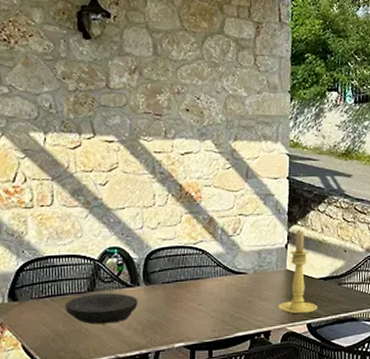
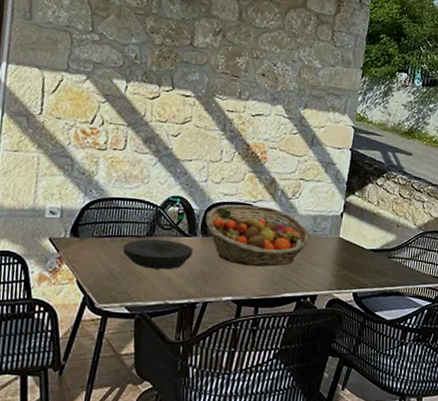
fruit basket: none [147,247,258,310] -> present [205,204,311,267]
candle holder: present [278,229,317,315] -> none [327,200,365,283]

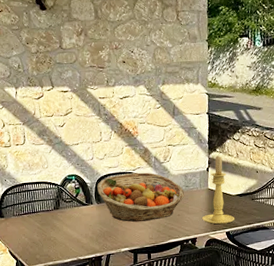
plate: present [122,239,193,270] -> none [38,210,92,235]
candle holder: none [327,200,365,283] -> present [202,155,234,225]

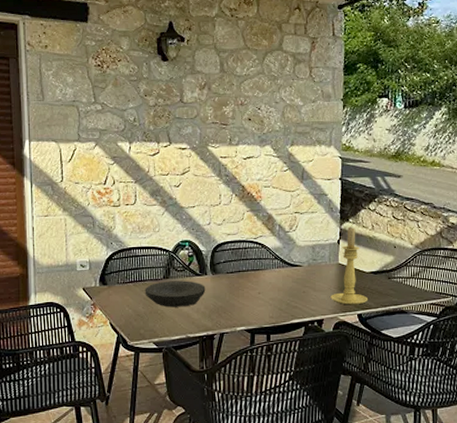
plate: none [38,210,92,235] -> present [144,281,206,307]
fruit basket: present [97,172,185,222] -> none [213,241,312,298]

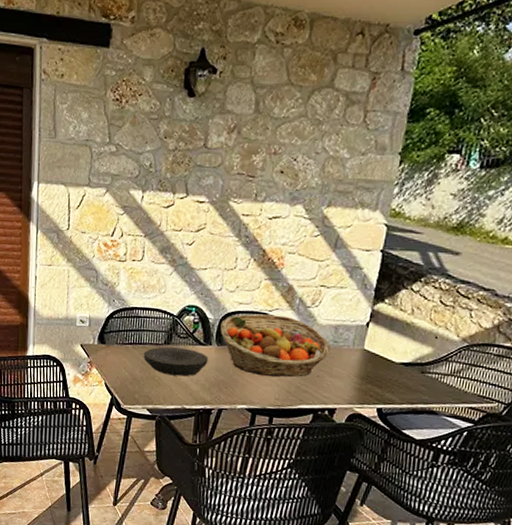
fruit basket: none [213,241,312,298] -> present [220,313,331,377]
candle holder: present [330,226,368,305] -> none [348,308,393,398]

